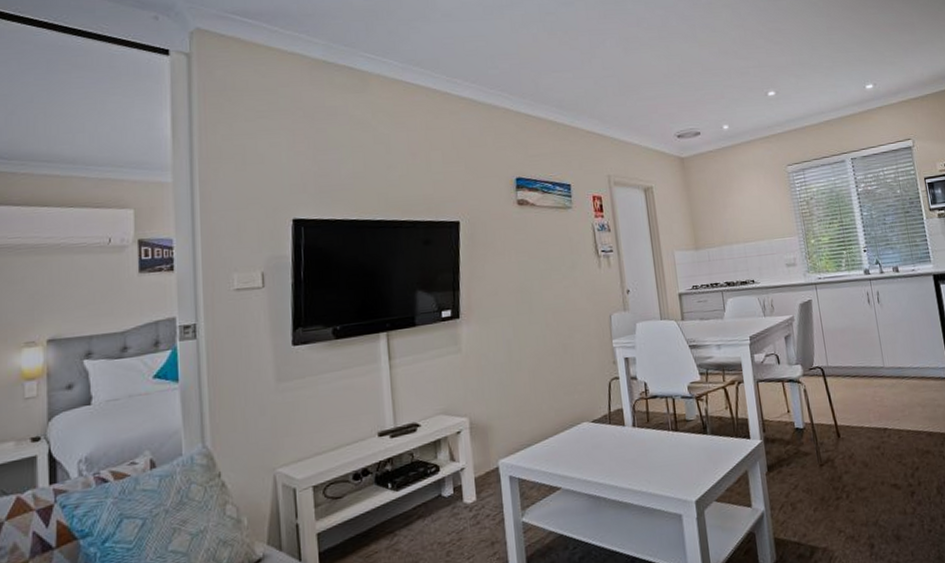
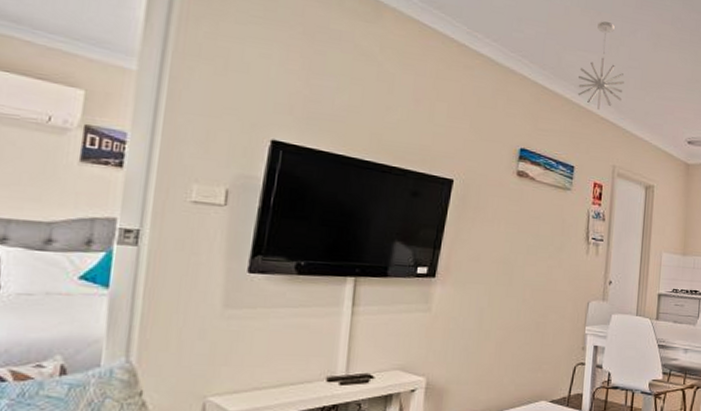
pendant light: none [557,39,603,125] -> present [577,21,624,111]

